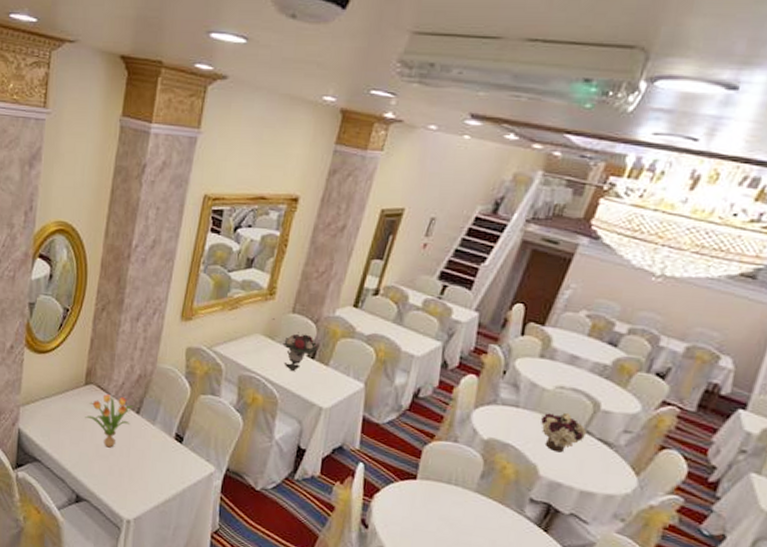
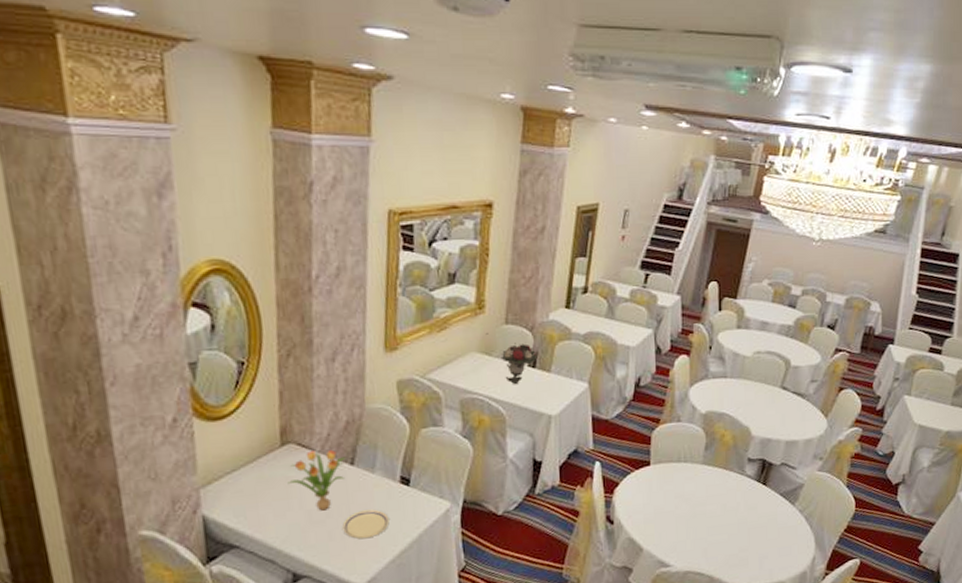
plate: none [121,455,160,481] -> present [342,509,389,539]
flower arrangement: present [541,412,587,453] -> none [747,374,784,412]

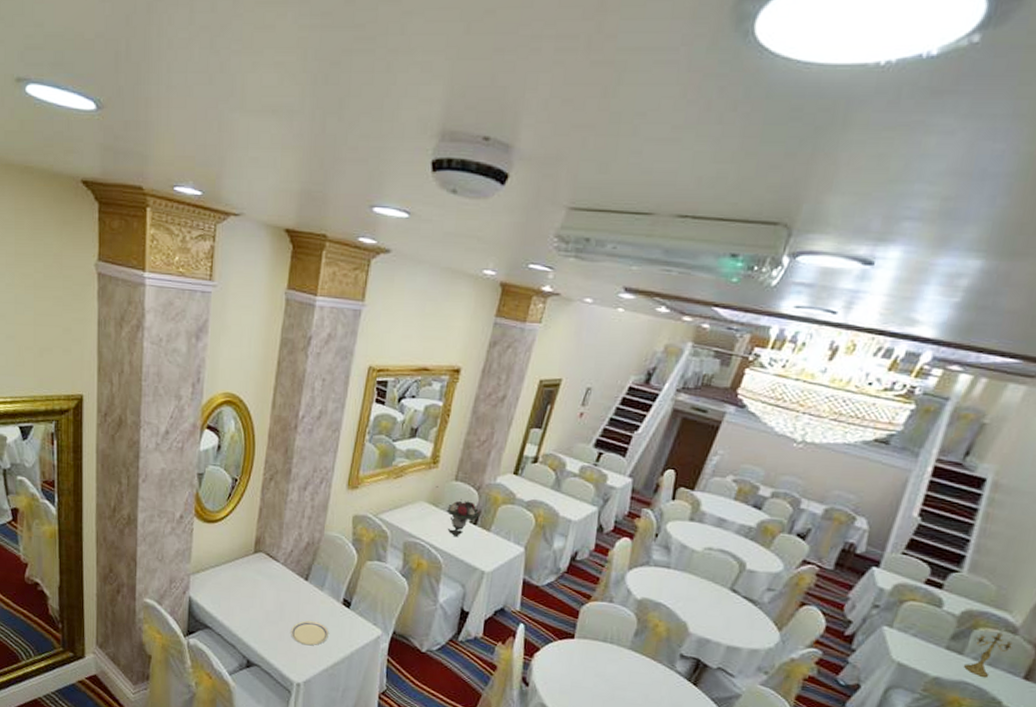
flower arrangement: present [287,449,347,511] -> none [254,561,303,614]

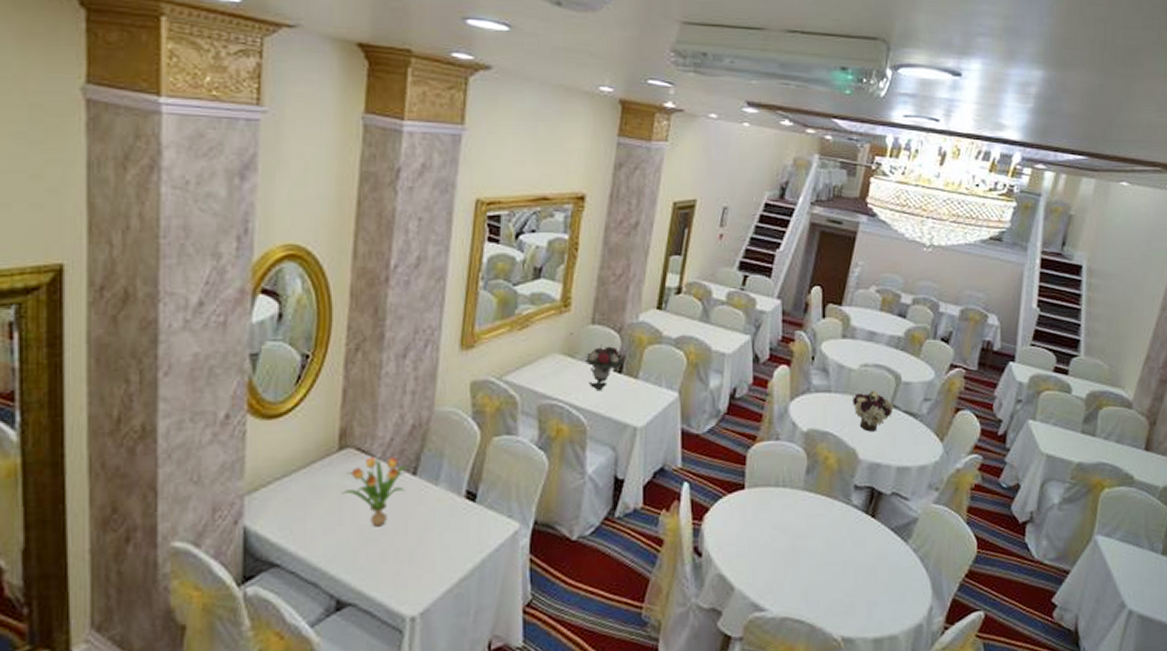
flower arrangement: none [254,561,303,614] -> present [341,456,409,527]
plate: present [291,620,329,645] -> none [397,527,450,562]
flower arrangement: none [690,572,734,610] -> present [853,389,894,432]
candelabra: present [964,627,1016,679] -> none [1099,403,1132,456]

